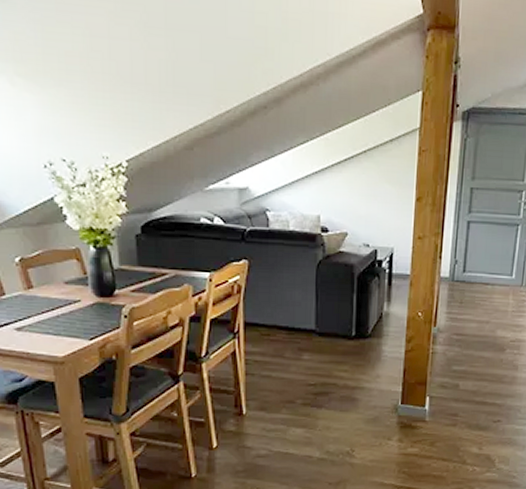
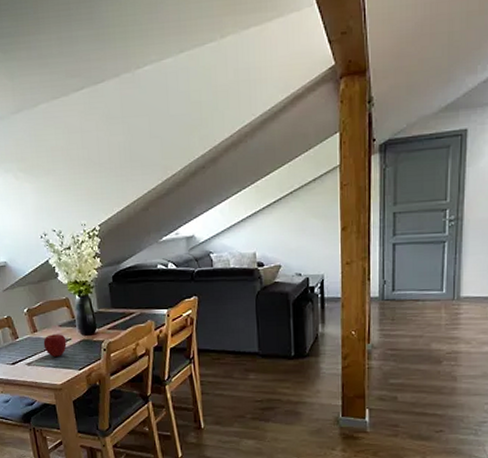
apple: none [41,293,74,322] -> present [43,334,67,357]

